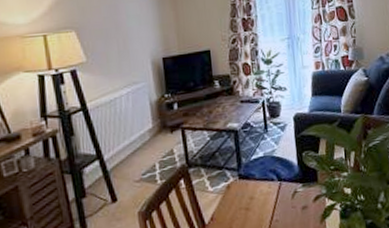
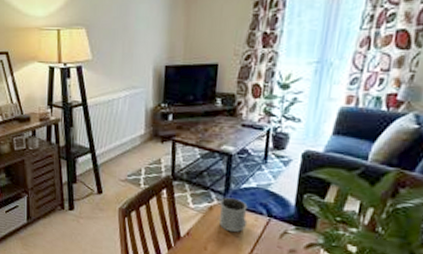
mug: none [235,171,263,206] -> present [219,197,248,233]

